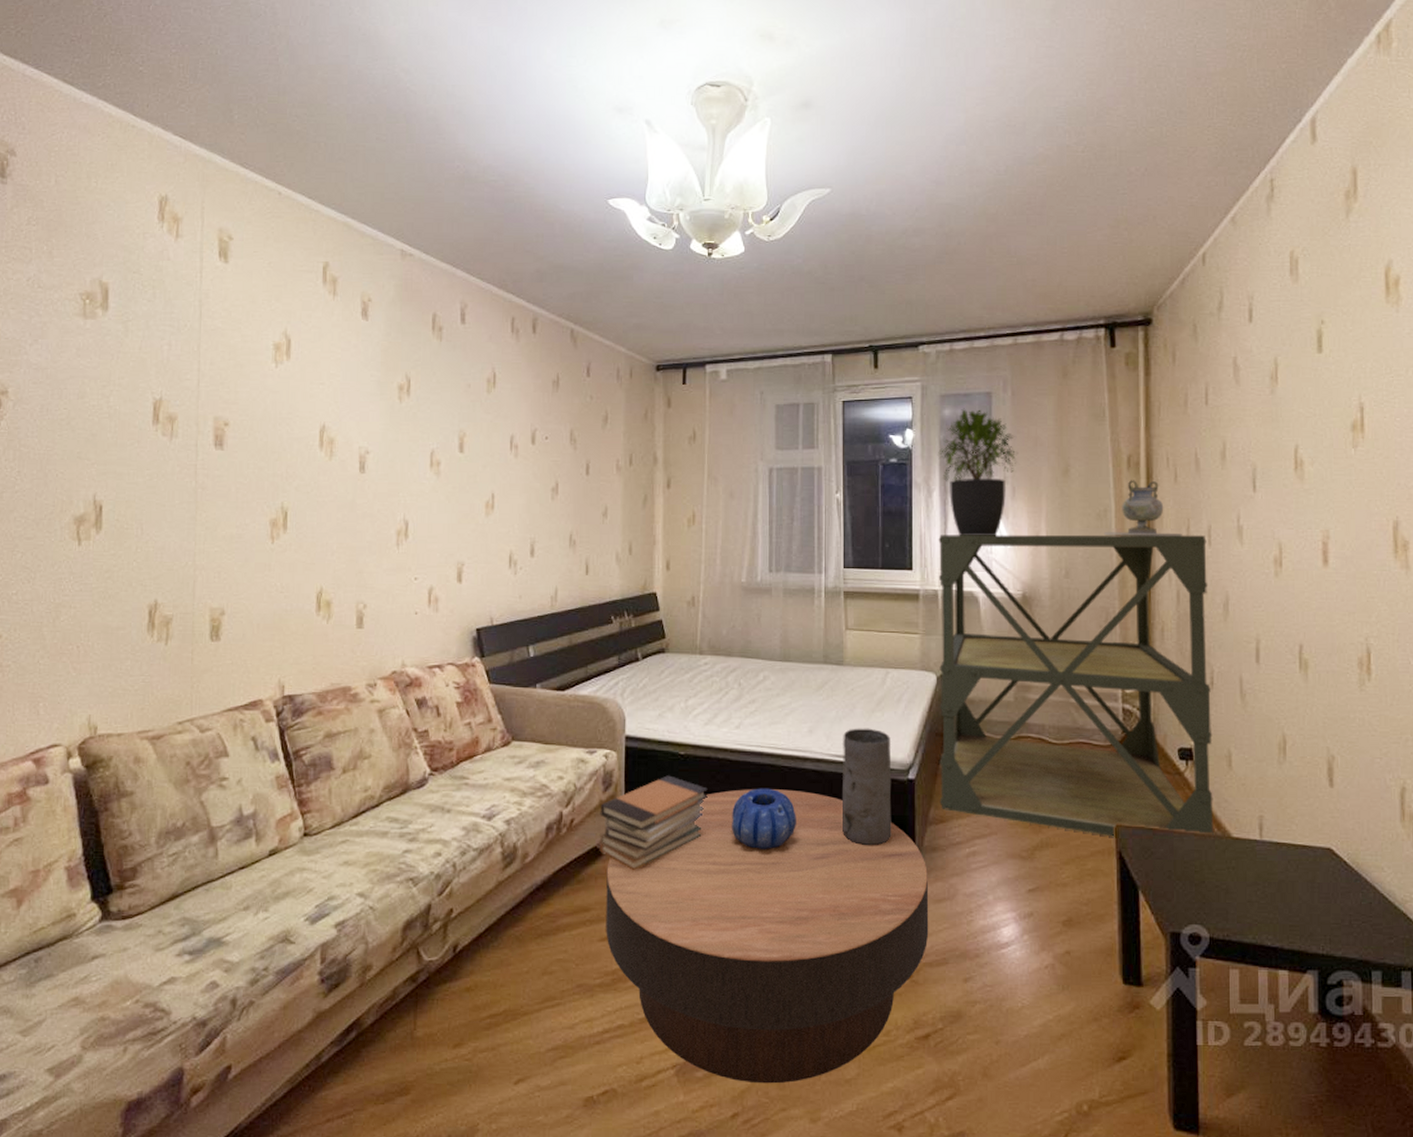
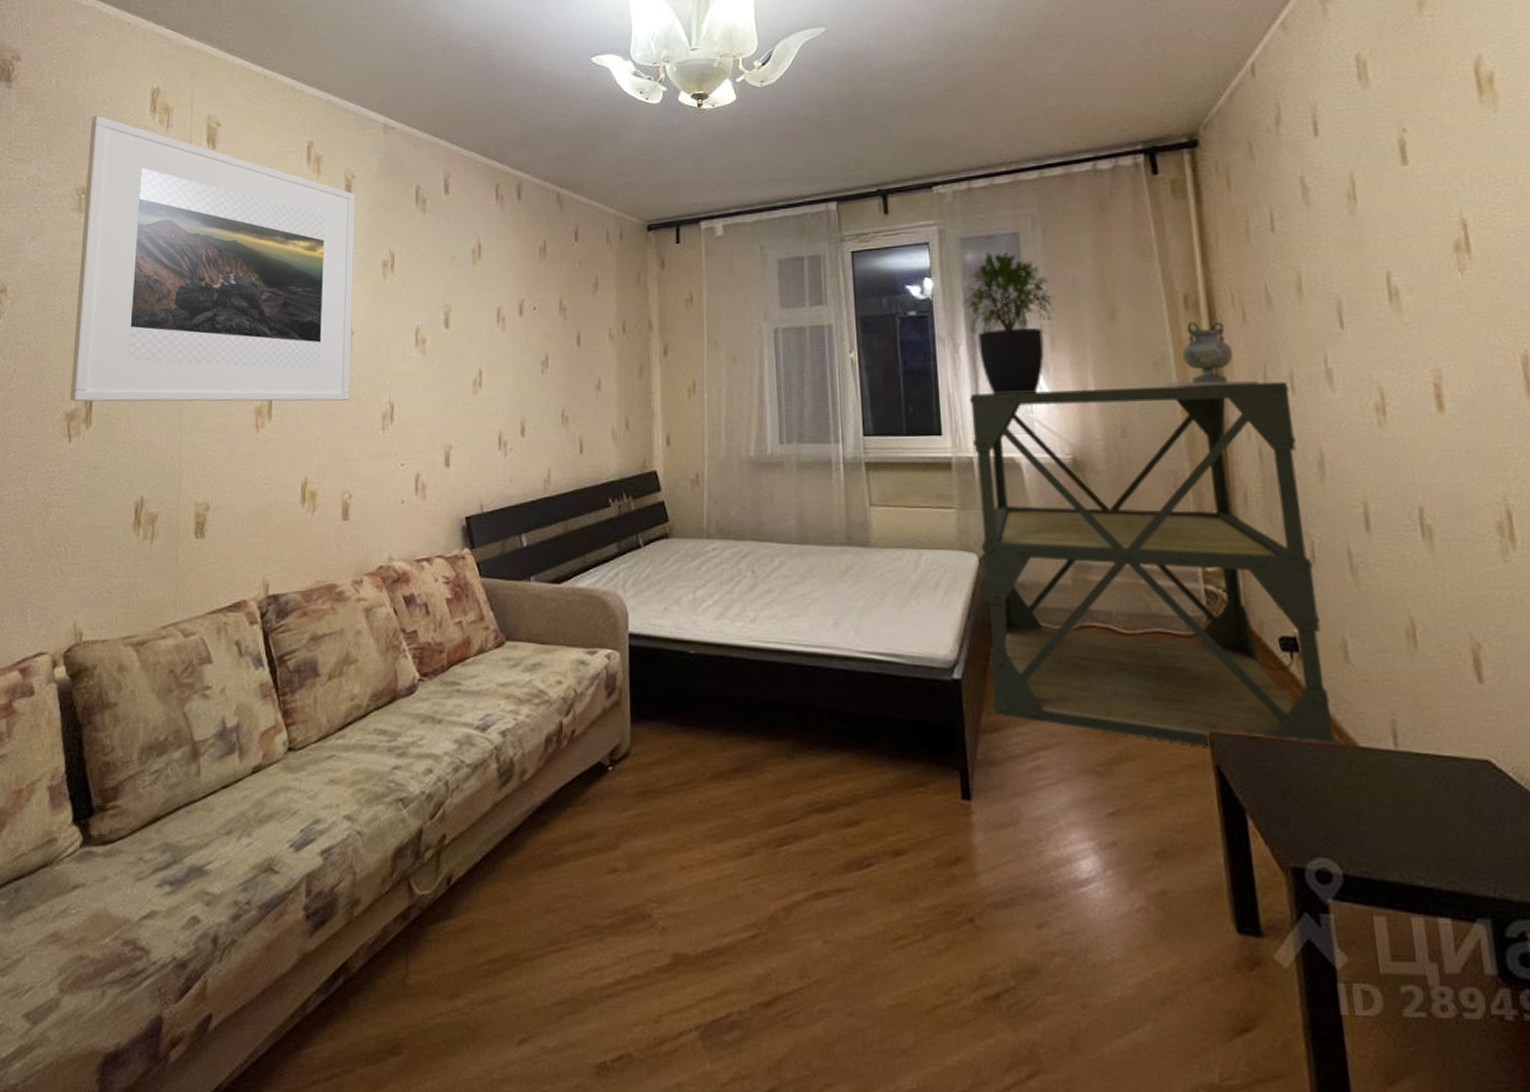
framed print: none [79,220,372,516] -> present [70,115,355,402]
book stack: present [599,775,708,871] -> none [603,678,723,791]
coffee table: present [606,789,929,1084] -> none [613,693,991,1052]
decorative bowl: present [732,788,796,849] -> none [751,691,826,764]
vase: present [843,728,892,846] -> none [874,619,938,760]

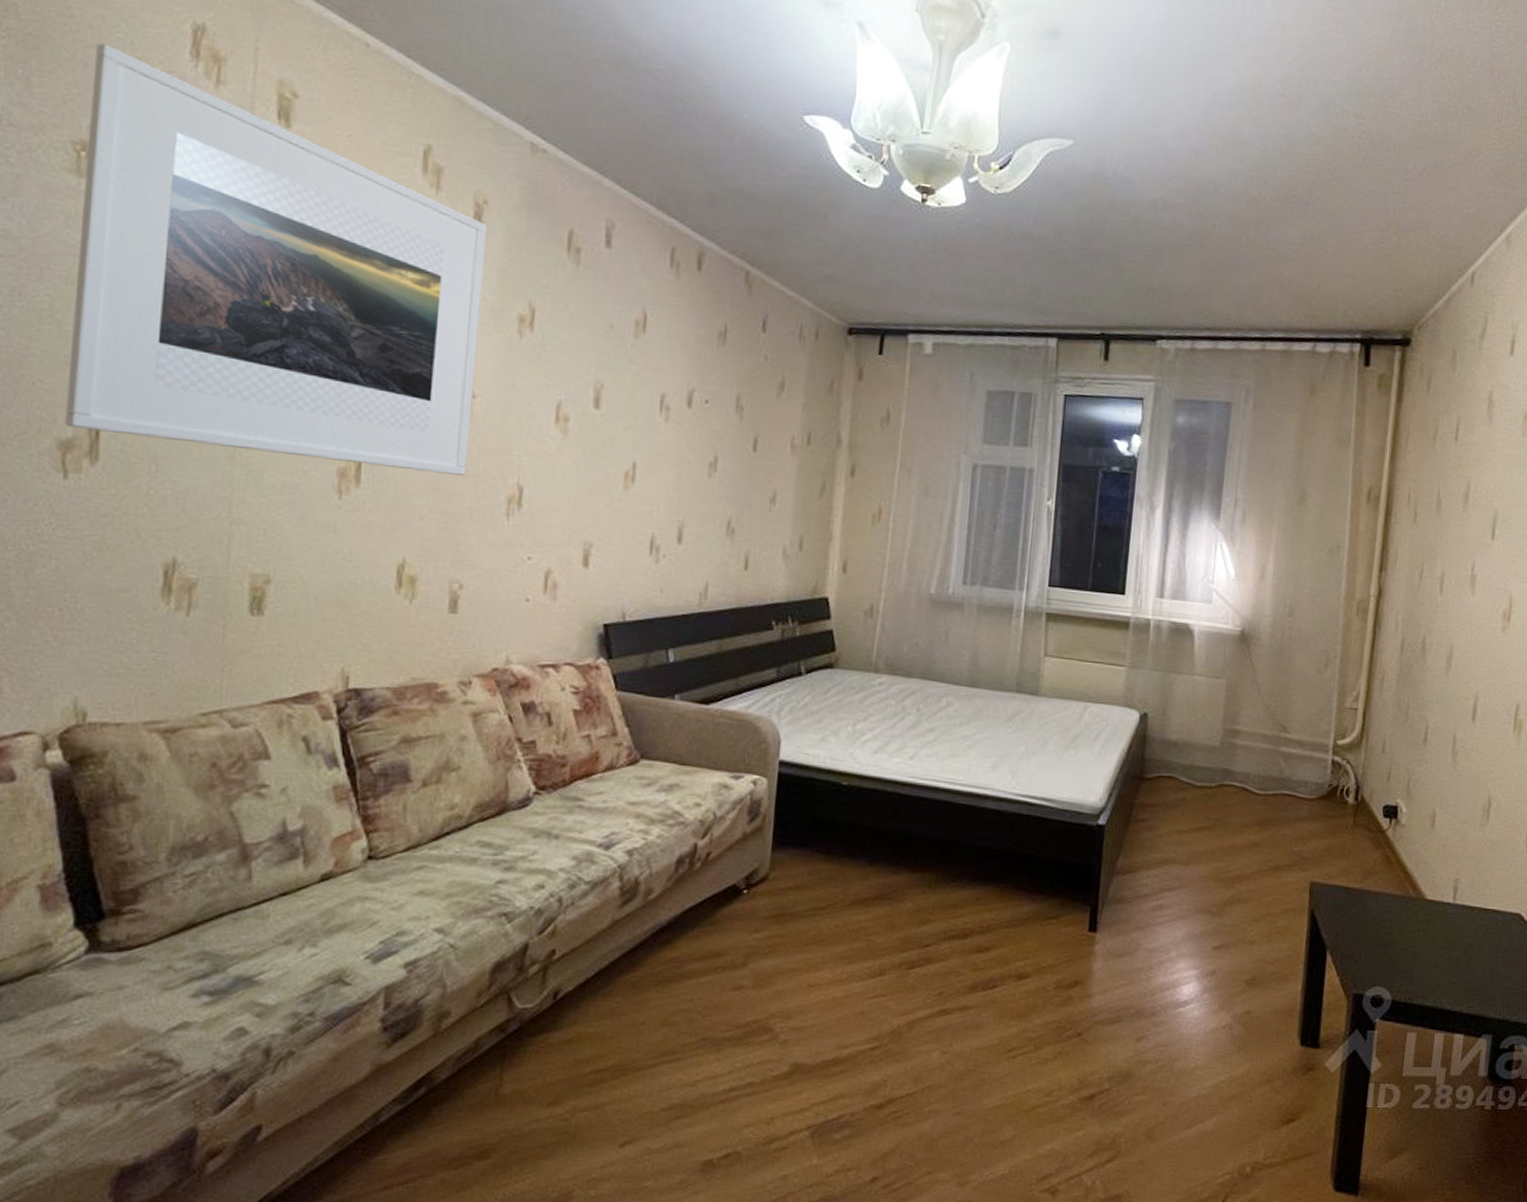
potted plant: present [961,251,1055,395] -> none [1164,417,1253,565]
shelving unit: present [969,382,1335,747] -> none [1129,557,1439,897]
decorative vase: present [1164,322,1259,387] -> none [1334,515,1415,581]

